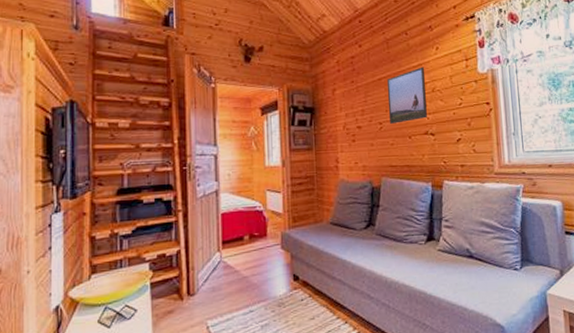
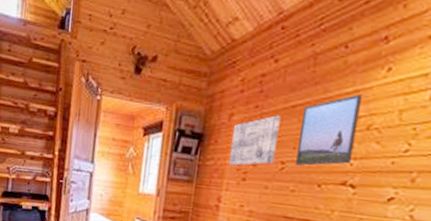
wall art: none [338,87,374,131] -> present [229,115,281,166]

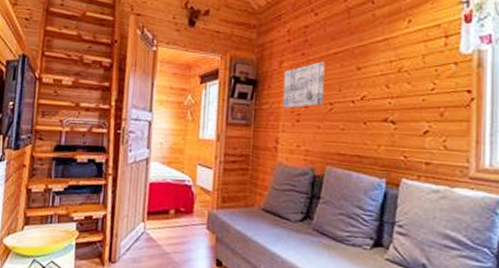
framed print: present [294,94,363,166] -> none [341,42,392,106]

